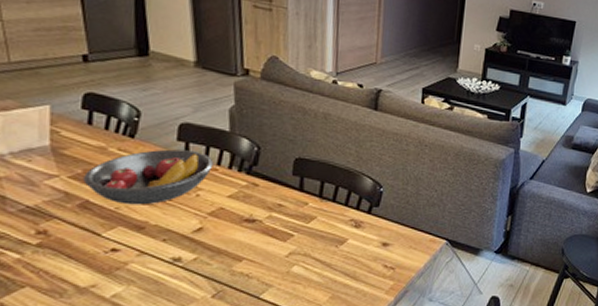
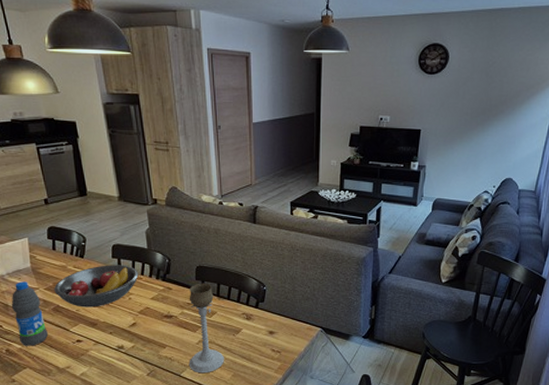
water bottle: none [10,165,66,256] -> present [11,281,48,346]
candle holder: none [272,179,321,295] -> present [189,283,224,374]

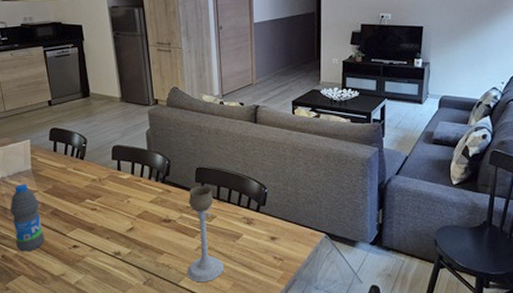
fruit bowl: present [54,265,139,307] -> none [53,166,138,211]

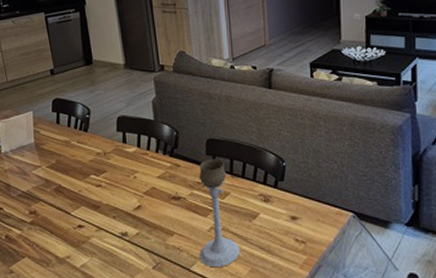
water bottle: present [10,184,44,252] -> none [13,159,48,232]

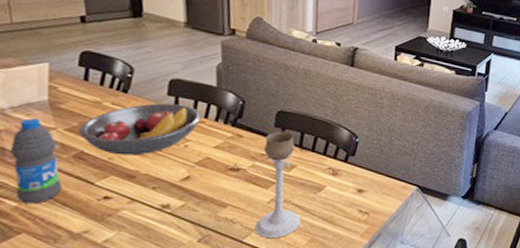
water bottle: none [13,159,48,232] -> present [10,118,61,204]
fruit bowl: none [57,139,145,188] -> present [79,103,202,156]

